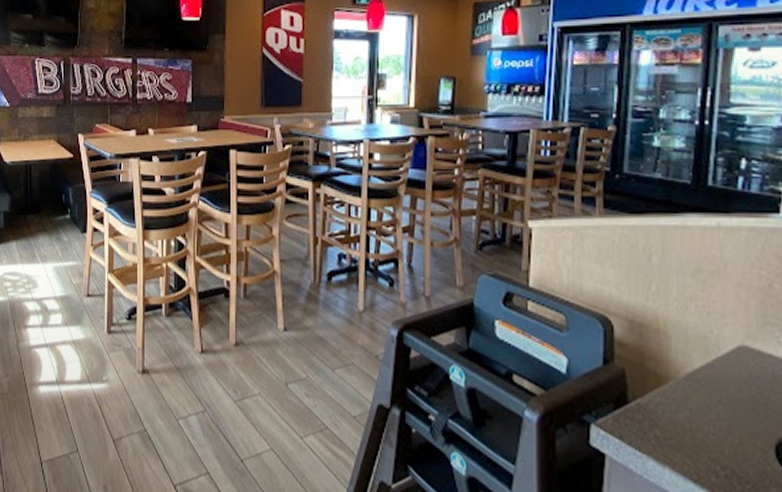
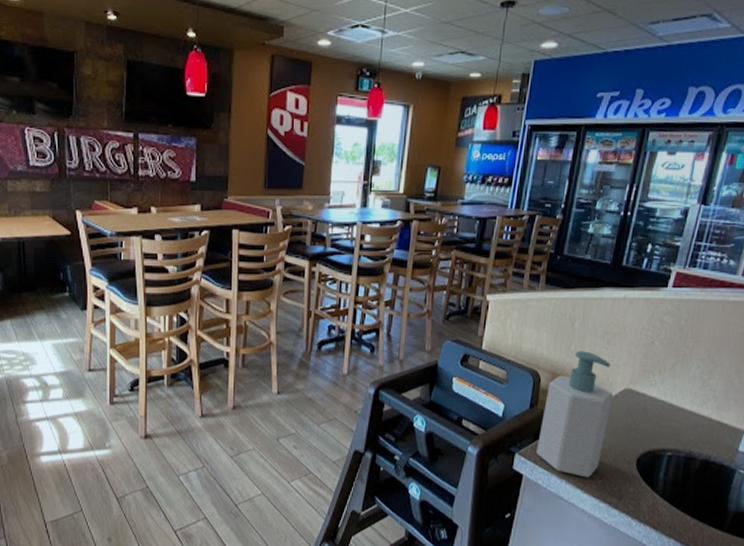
soap bottle: none [621,293,723,467] -> present [536,351,613,478]

